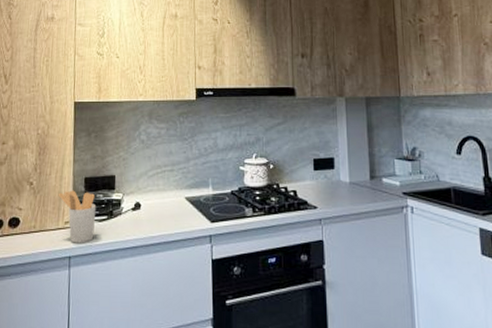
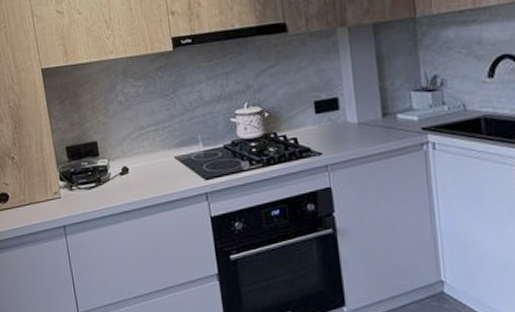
utensil holder: present [58,190,97,243] -> none [41,160,85,213]

